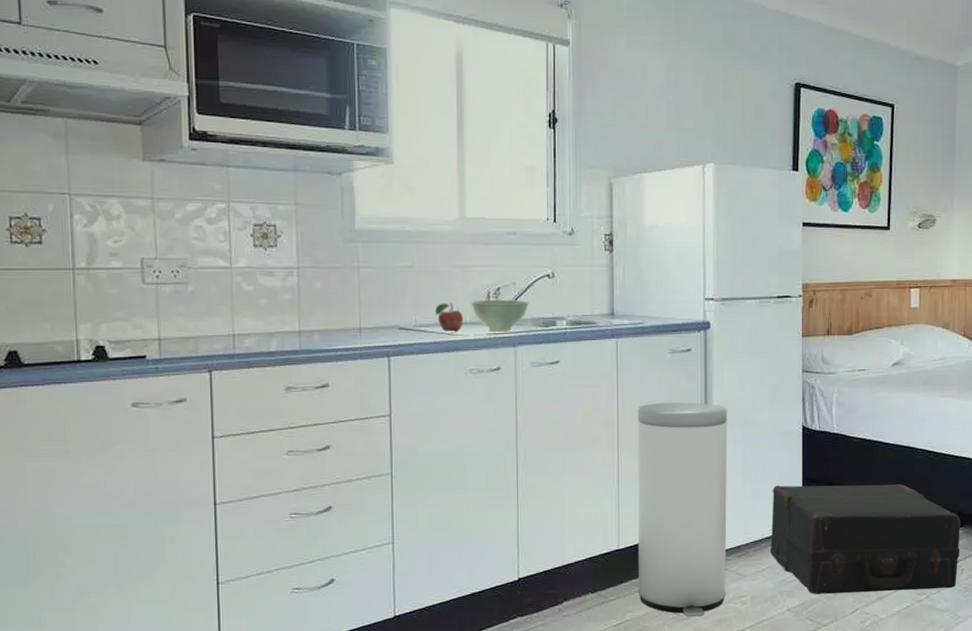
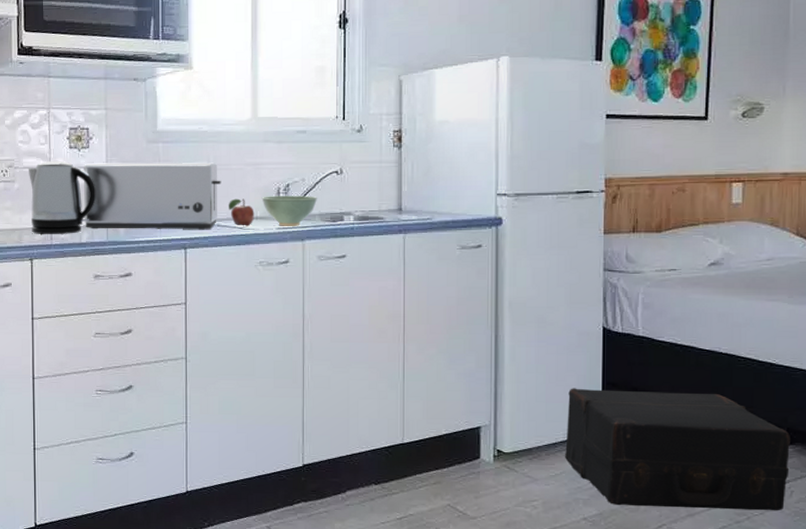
kettle: none [205,260,287,344] -> present [29,160,97,235]
toaster: none [270,263,428,337] -> present [83,162,222,230]
pedal bin: present [637,402,728,618] -> none [422,299,520,518]

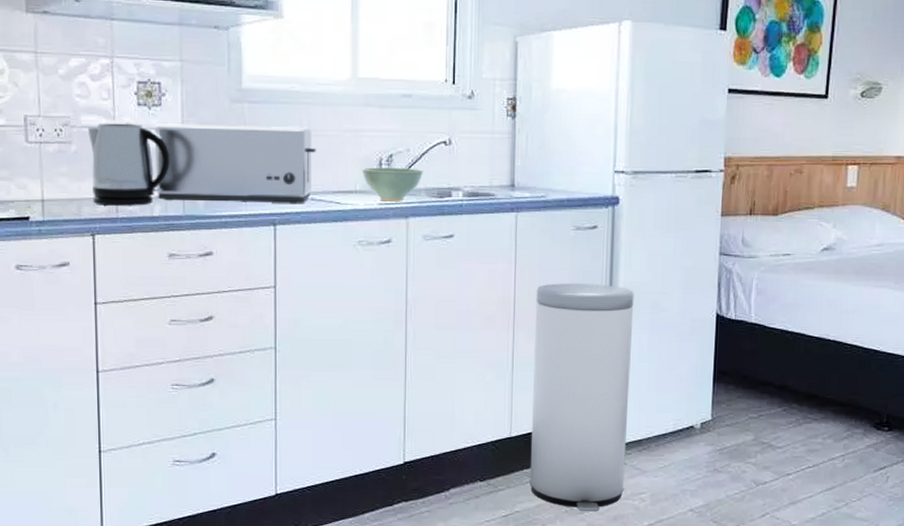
fruit: present [229,198,254,226] -> none [324,169,353,201]
pedal bin: none [422,299,520,518] -> present [529,283,634,512]
suitcase: present [565,388,792,511] -> none [674,377,890,497]

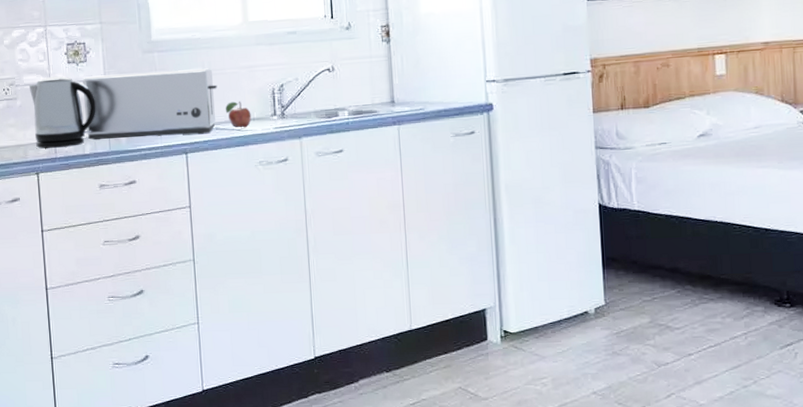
fruit: none [324,169,353,201] -> present [226,101,252,129]
bowl: present [361,167,424,202] -> none [257,94,312,126]
pedal bin: present [529,283,634,512] -> none [423,184,525,398]

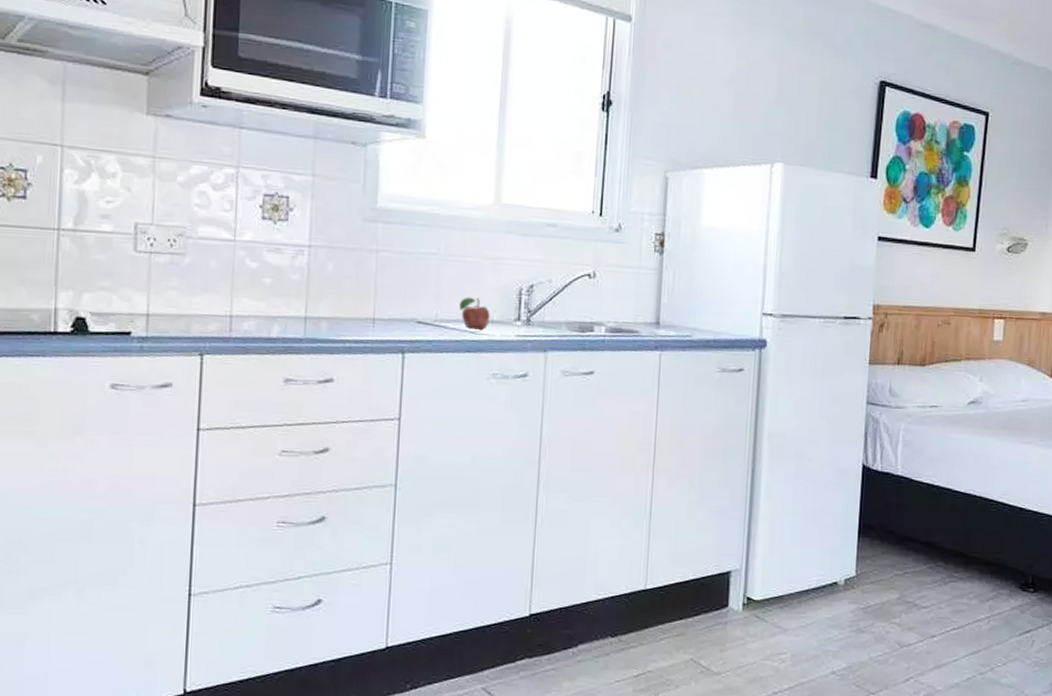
kettle: present [29,76,97,149] -> none [204,232,294,327]
toaster: present [82,68,218,141] -> none [276,240,453,332]

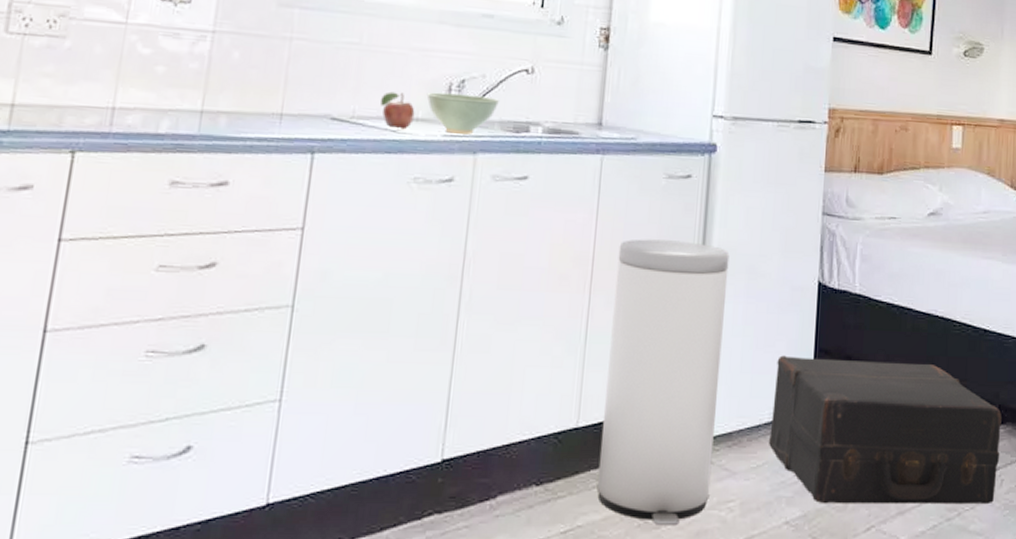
bowl: none [500,296,566,335] -> present [426,92,500,135]
pedal bin: none [664,426,780,673] -> present [596,239,730,527]
suitcase: none [817,530,1036,662] -> present [769,355,1003,505]

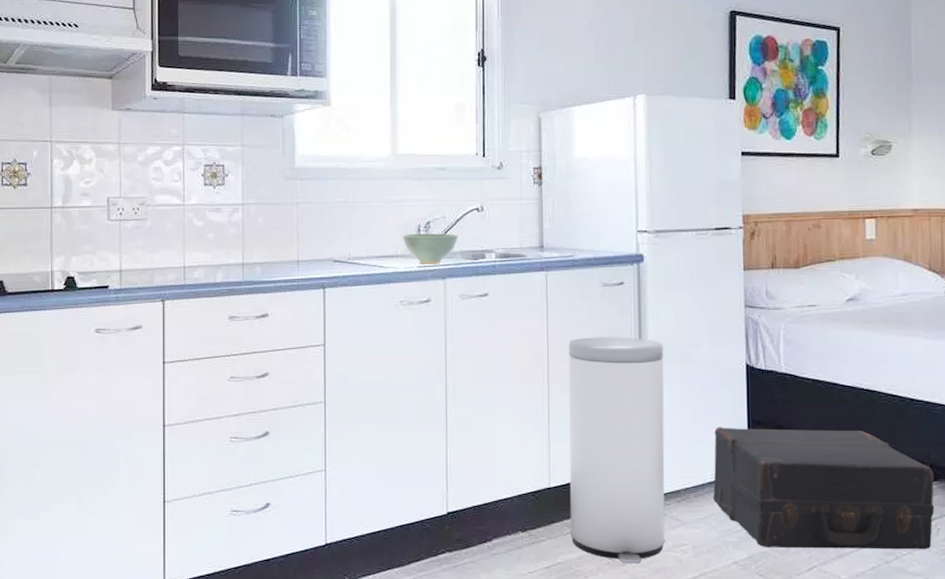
fruit: present [381,91,415,130] -> none [368,236,395,265]

